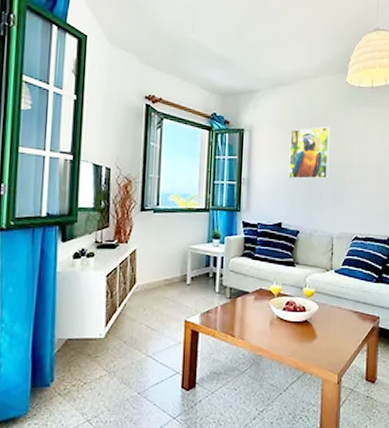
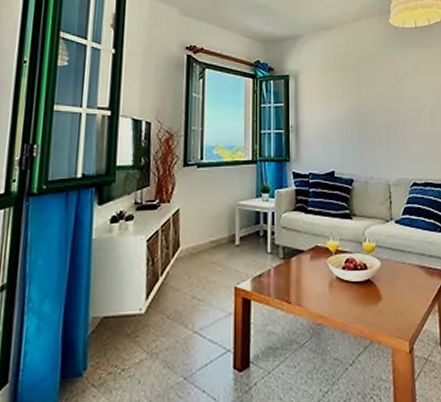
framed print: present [289,126,331,179] -> none [337,68,379,123]

